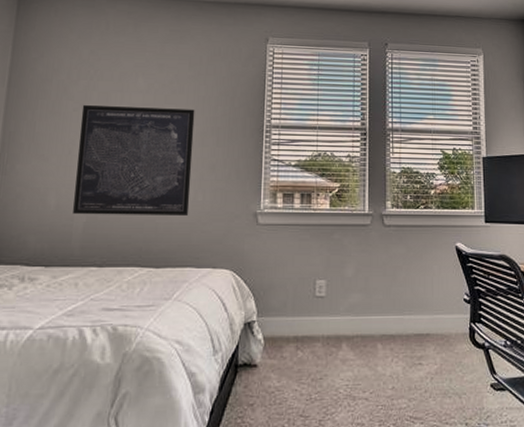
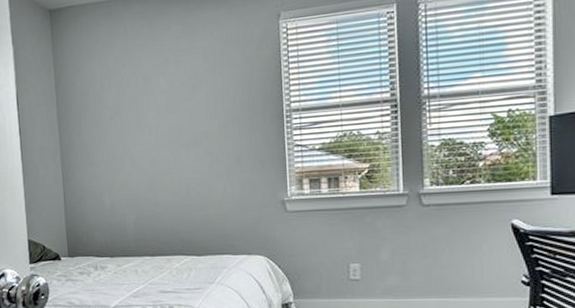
wall art: present [73,105,195,215] -> none [117,103,221,212]

